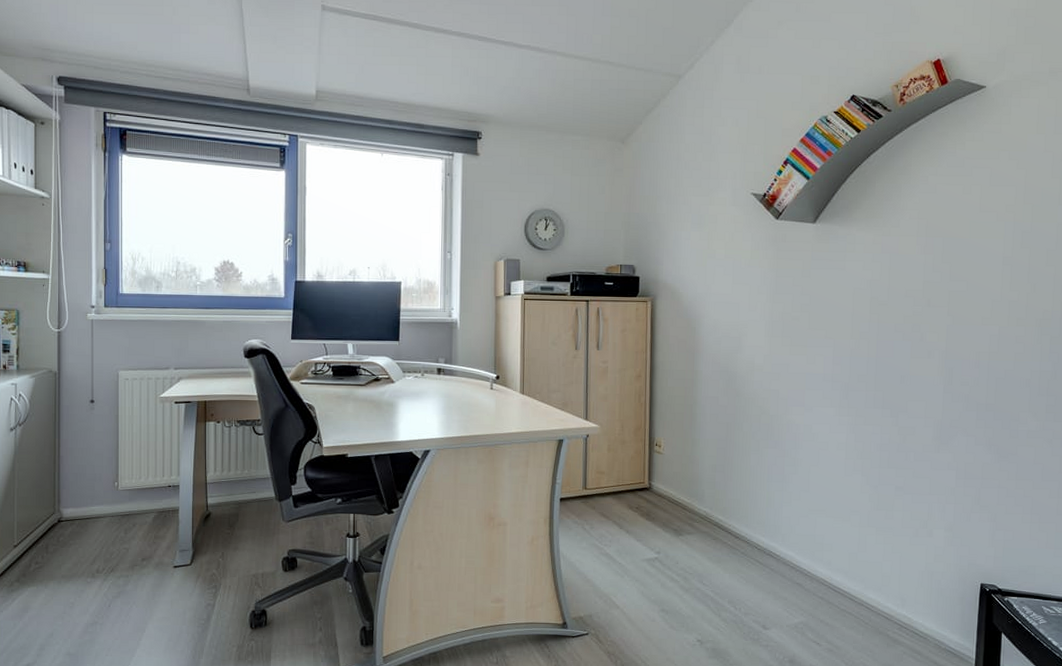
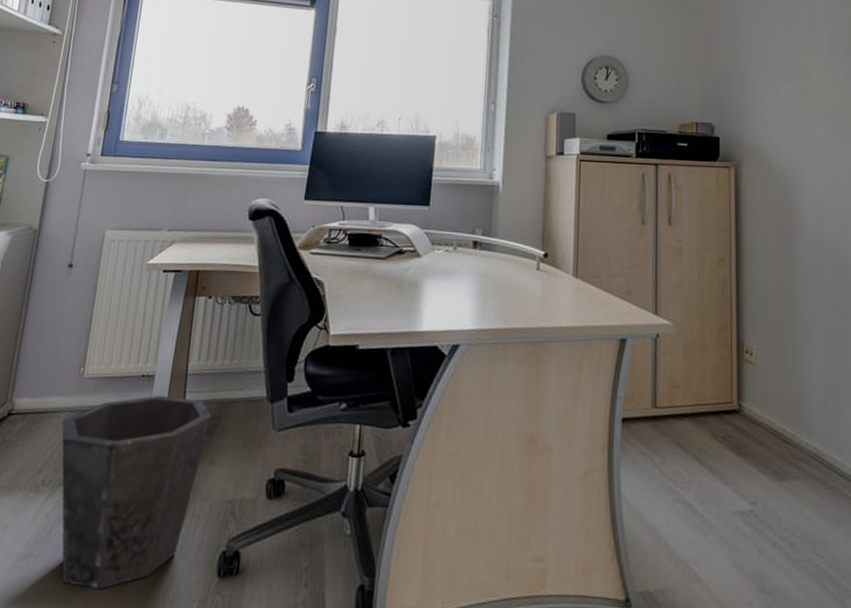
waste bin: none [105,500,231,643] -> present [62,395,212,590]

